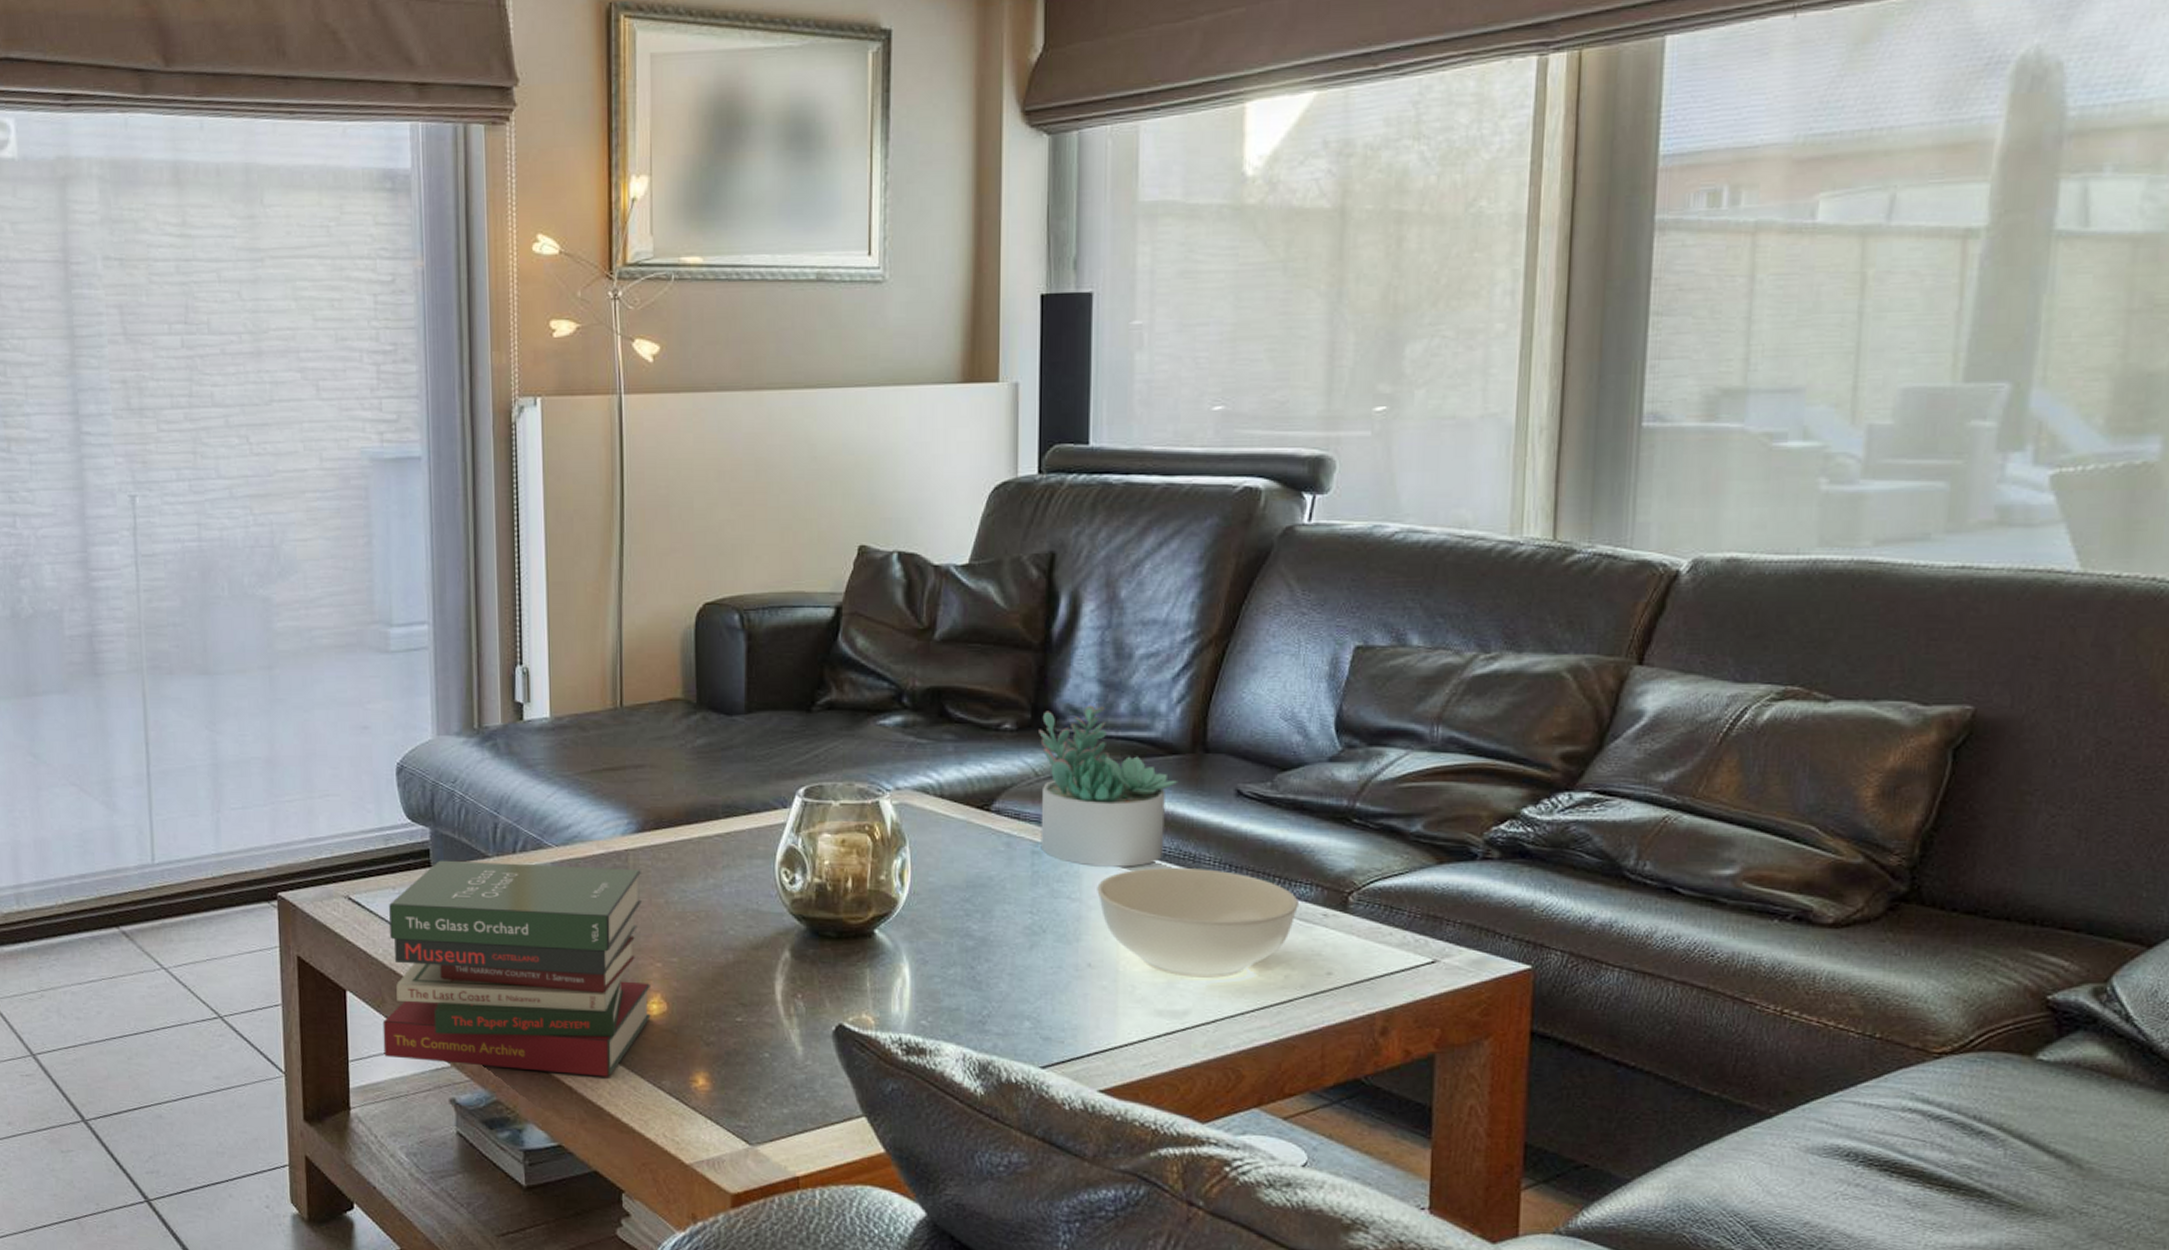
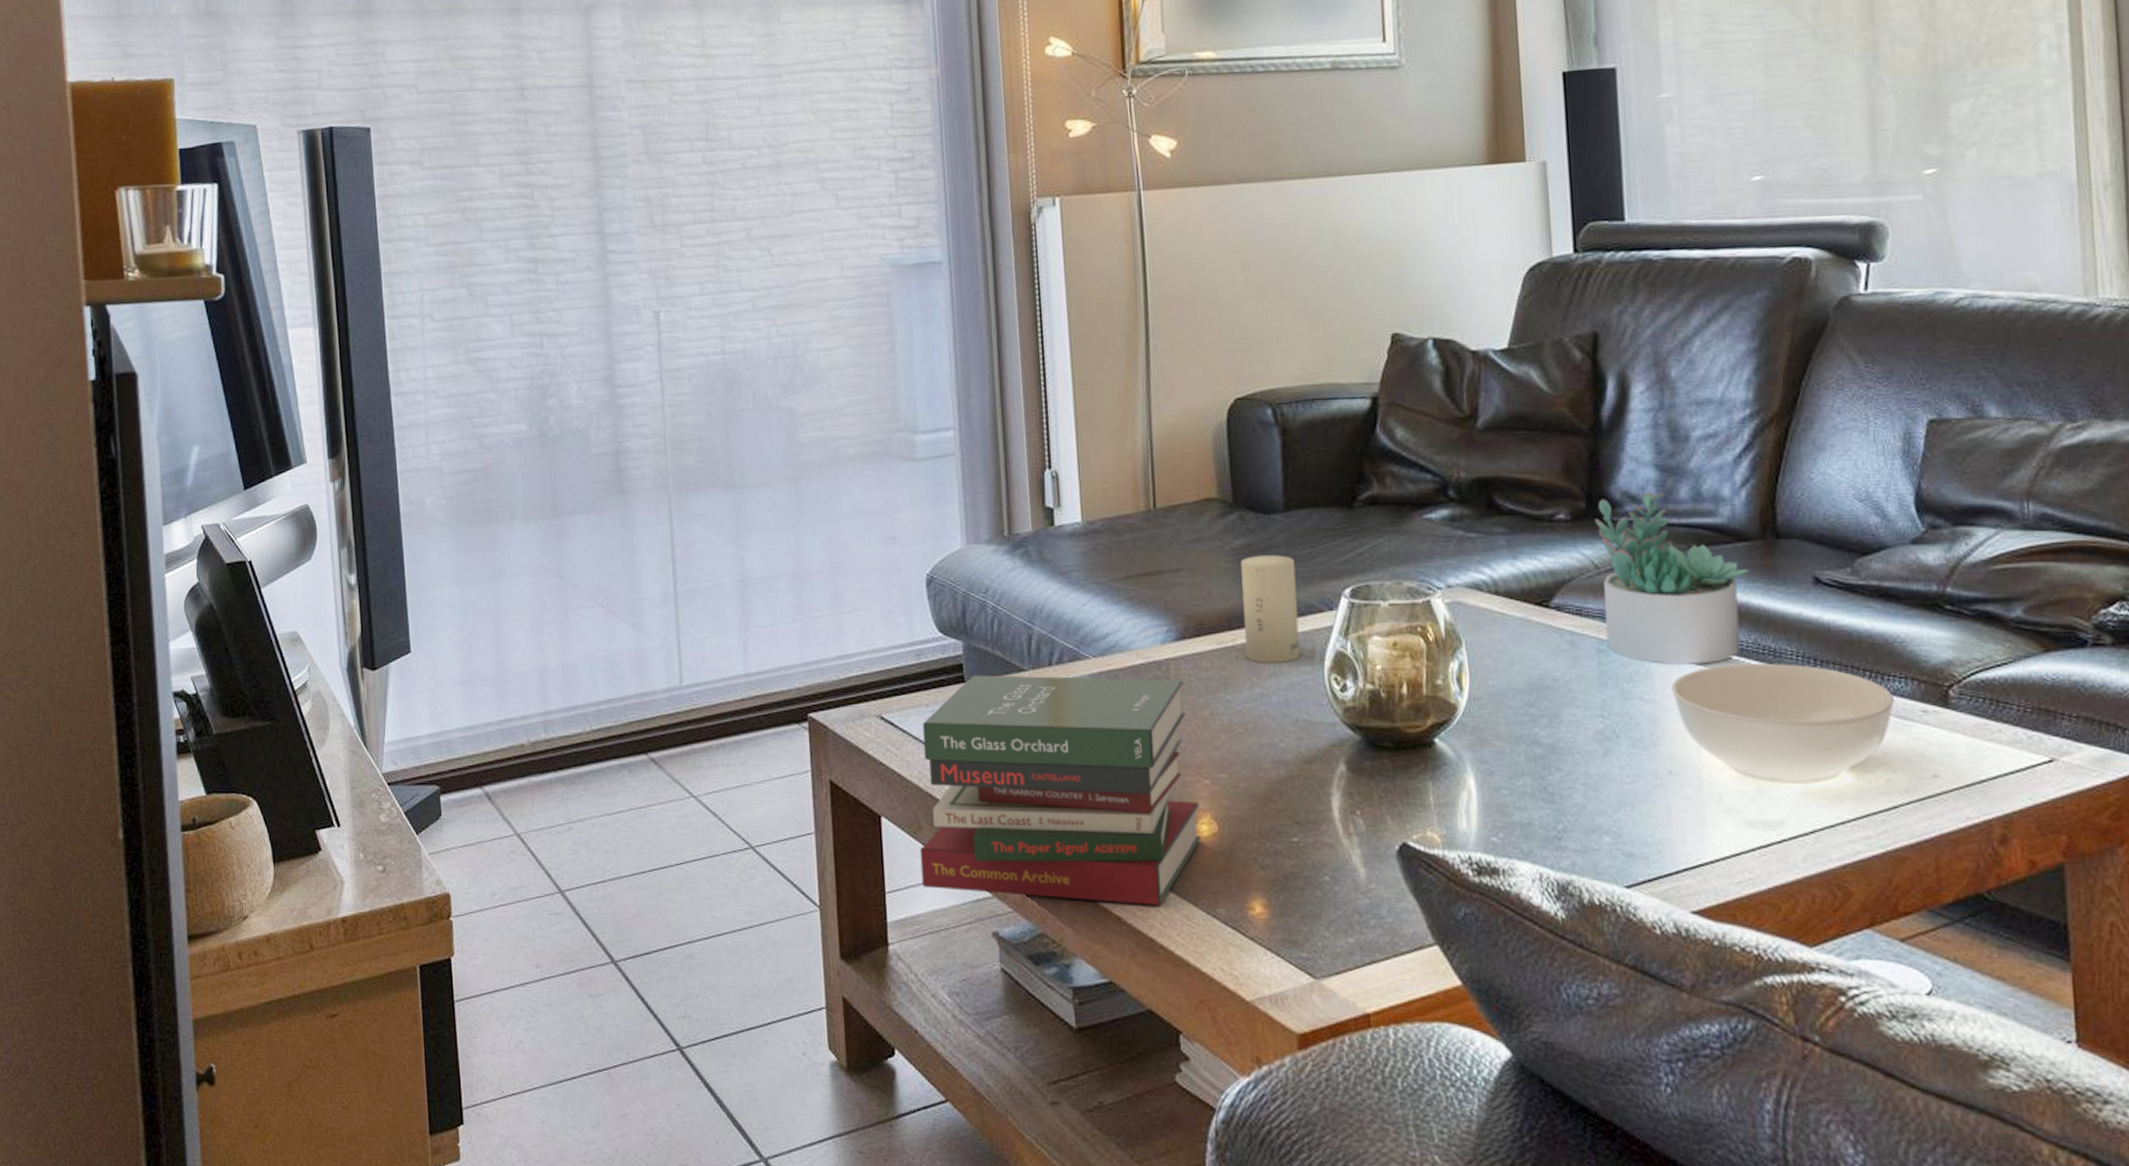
candle: none [701,754,753,856] -> present [1241,555,1300,663]

